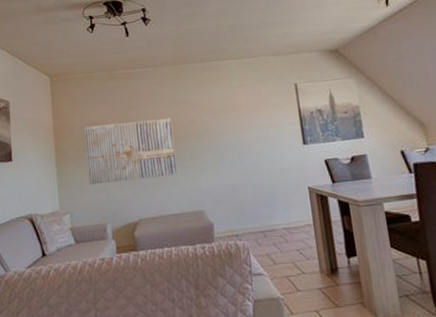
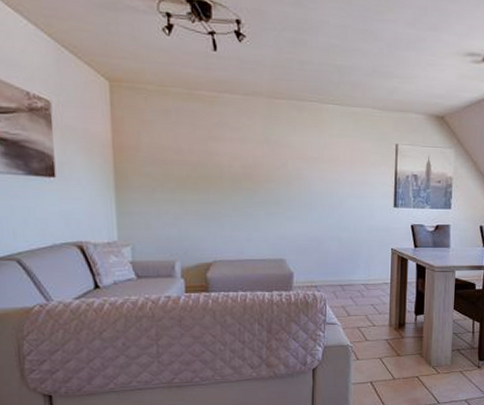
wall art: present [84,117,178,185] -> none [153,151,261,219]

